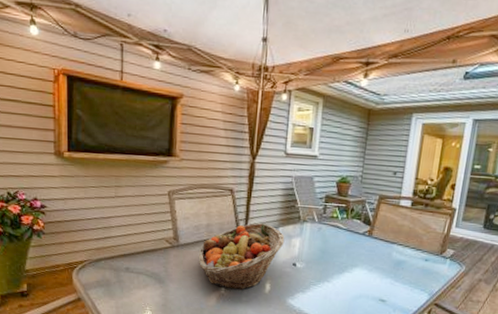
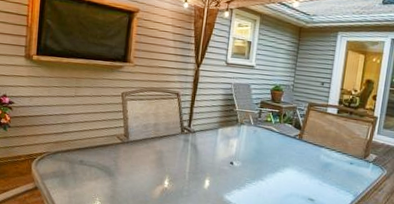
fruit basket: present [198,223,285,291] -> none [145,124,224,186]

